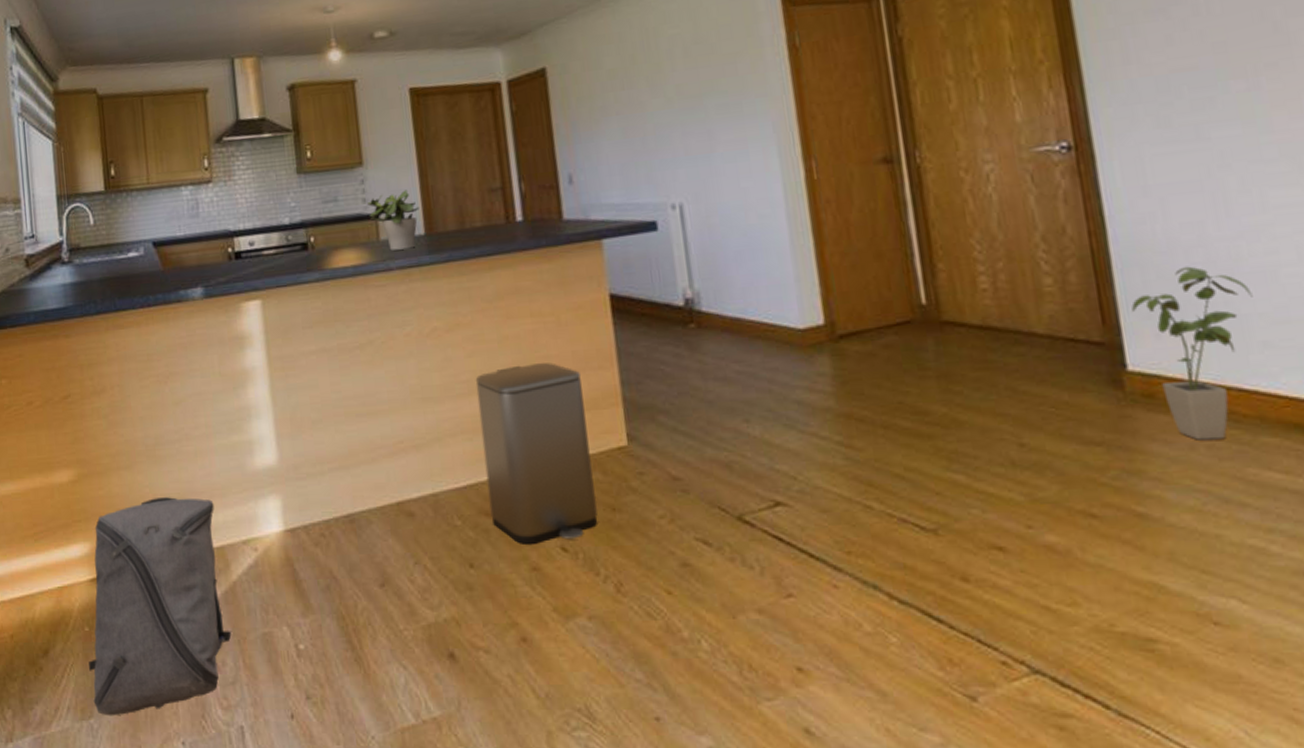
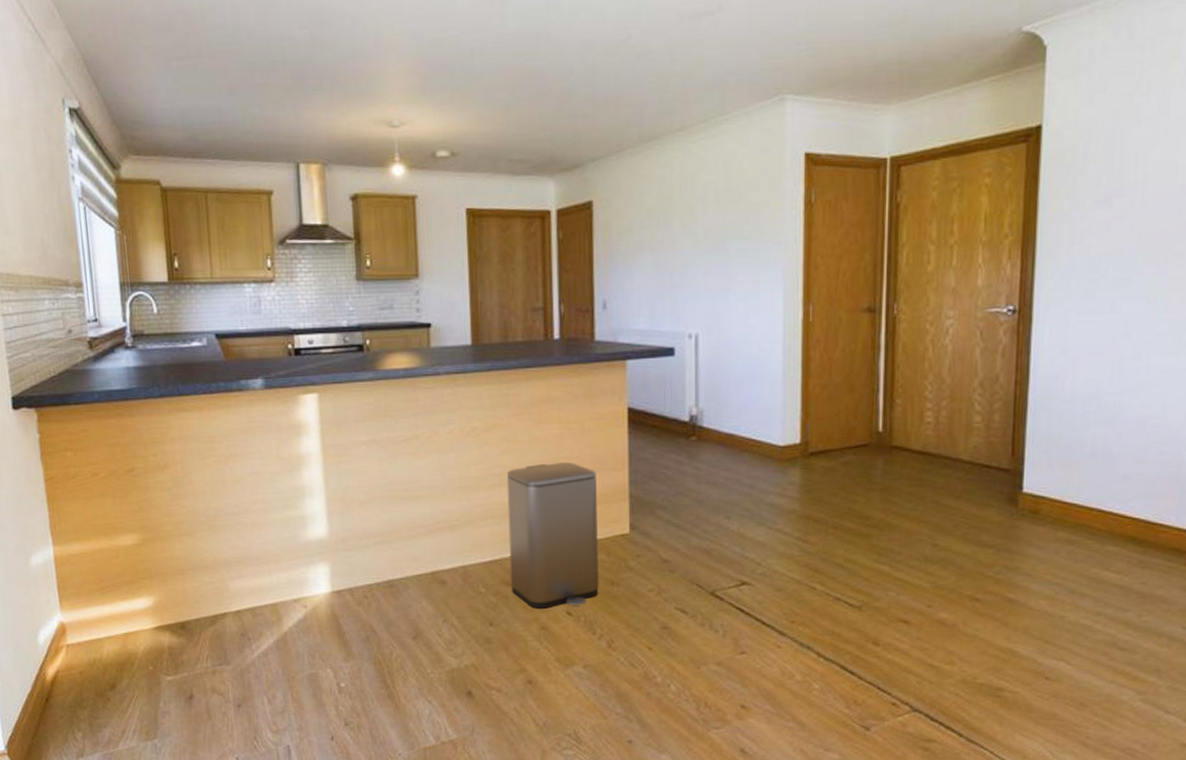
backpack: present [89,497,232,716] -> none [153,561,282,738]
potted plant: present [367,189,420,251] -> none [421,303,469,357]
house plant: present [1131,266,1253,440] -> none [1036,413,1124,547]

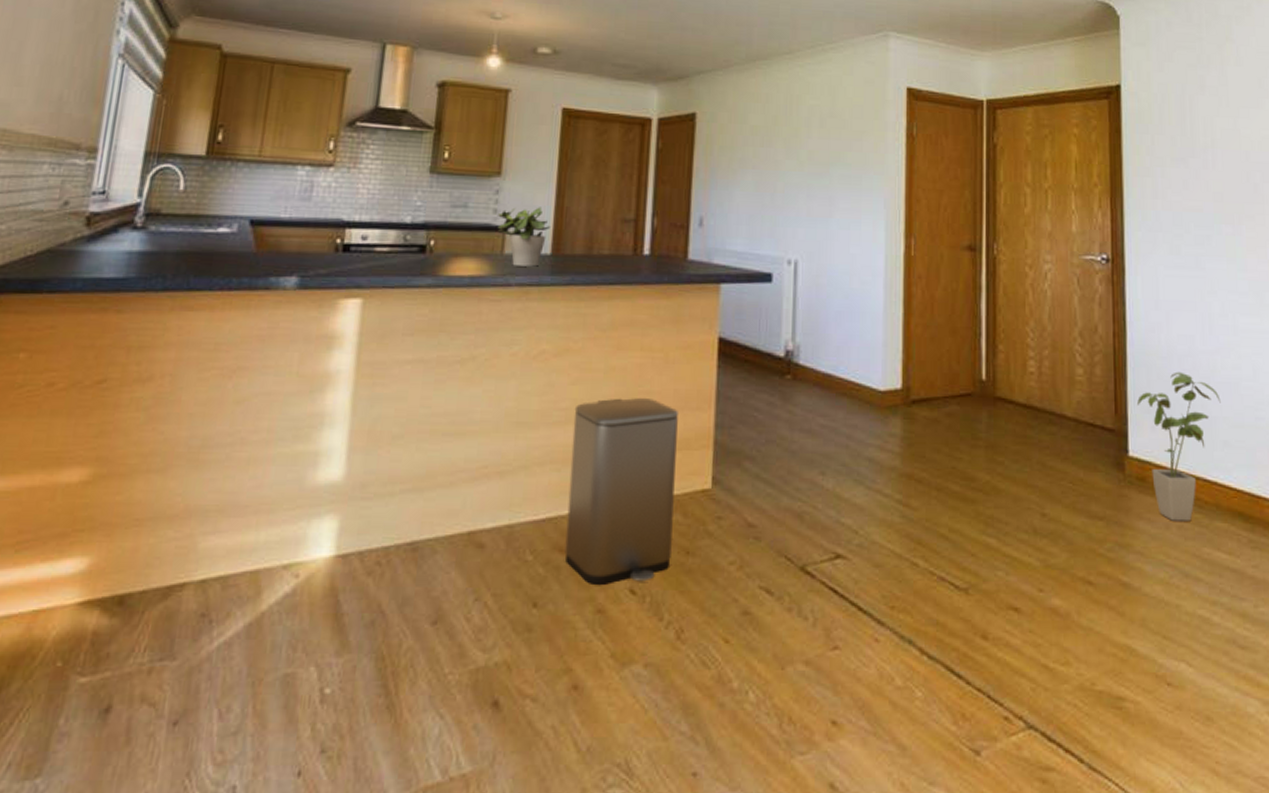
potted plant: none [421,303,469,357] -> present [497,207,552,267]
house plant: none [1036,413,1124,547] -> present [1137,371,1221,521]

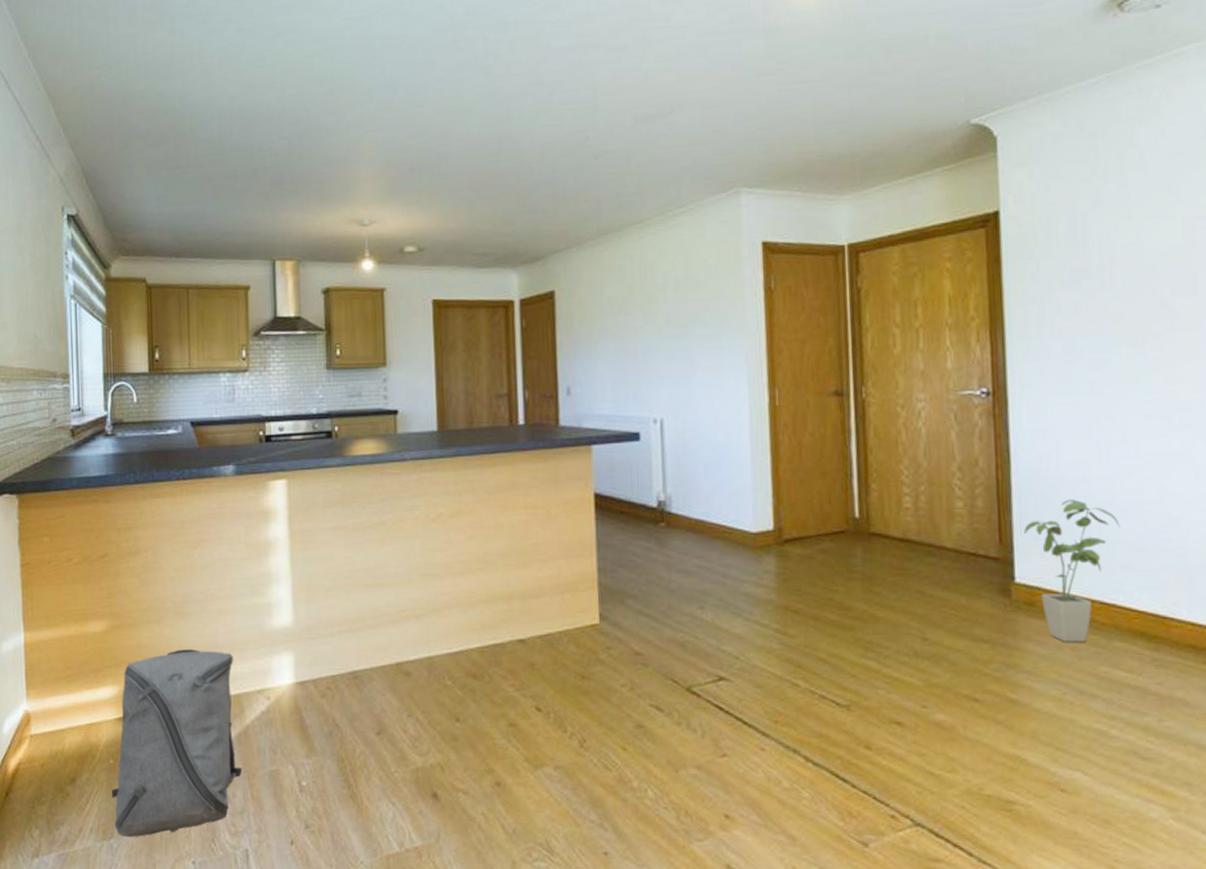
backpack: none [46,509,258,775] -> present [112,649,242,838]
potted plant: present [497,207,552,267] -> none [388,390,435,443]
pedal bin: present [564,398,678,585] -> none [472,549,569,704]

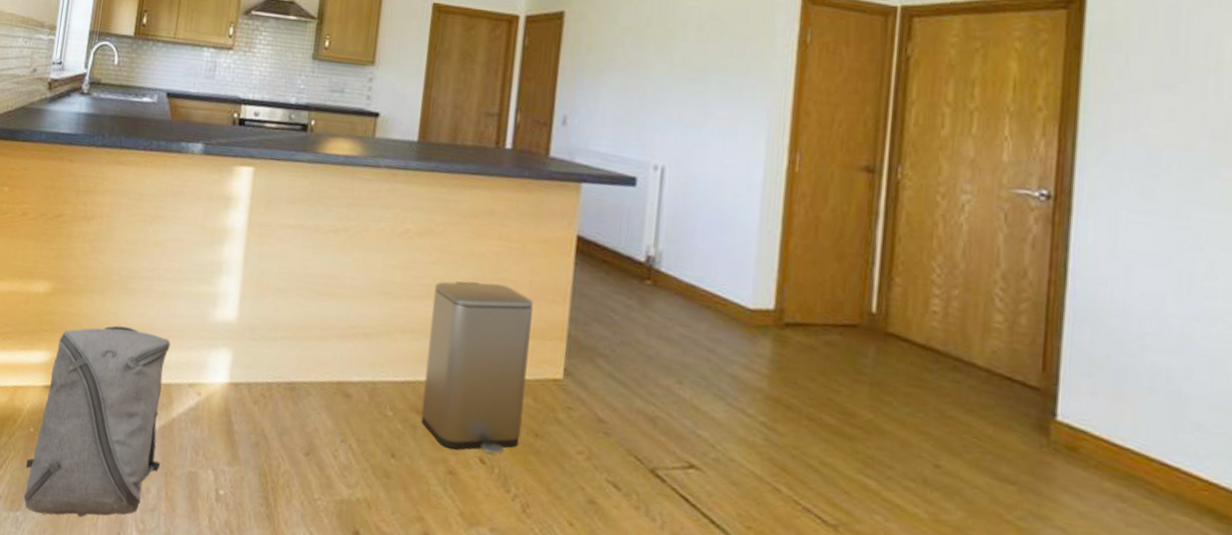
pedal bin: none [472,549,569,704] -> present [421,281,533,454]
house plant: present [1024,499,1120,642] -> none [1074,334,1196,507]

